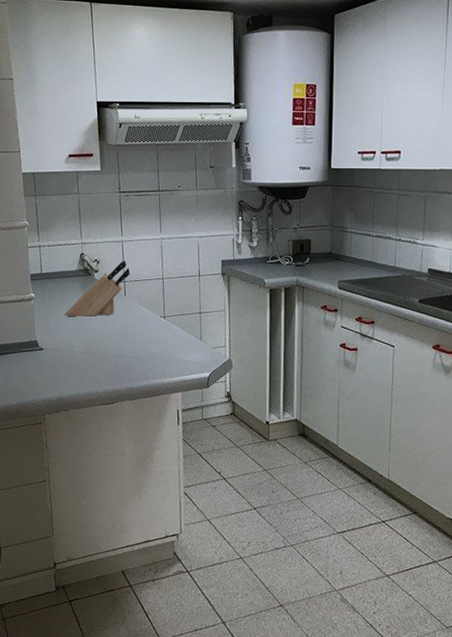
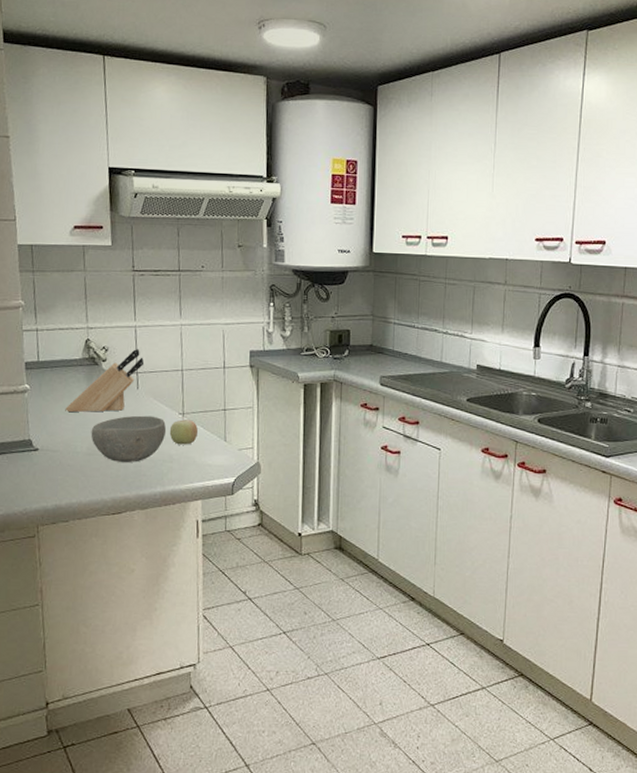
bowl: none [86,319,150,360] -> present [91,415,167,463]
fruit: none [153,320,177,344] -> present [169,417,198,445]

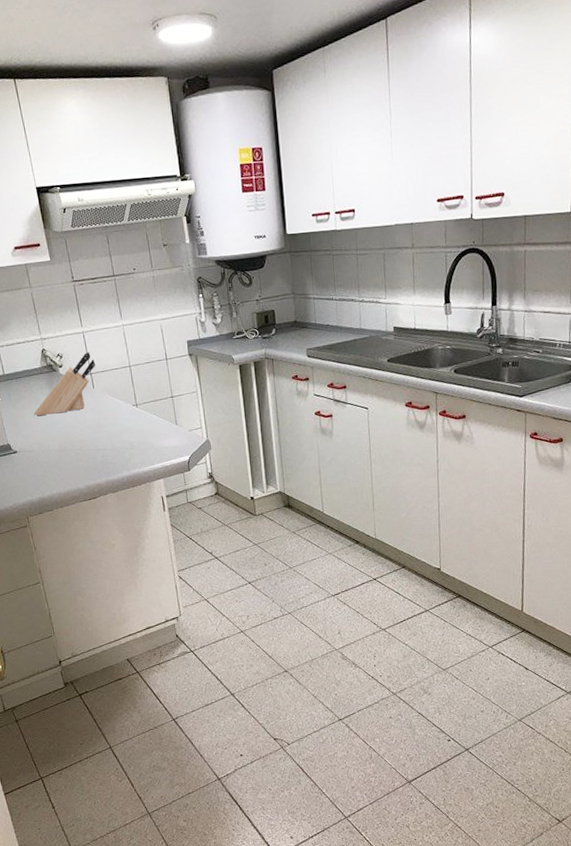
bowl: present [91,415,167,463] -> none [59,410,124,455]
fruit: present [169,417,198,445] -> none [126,408,152,433]

